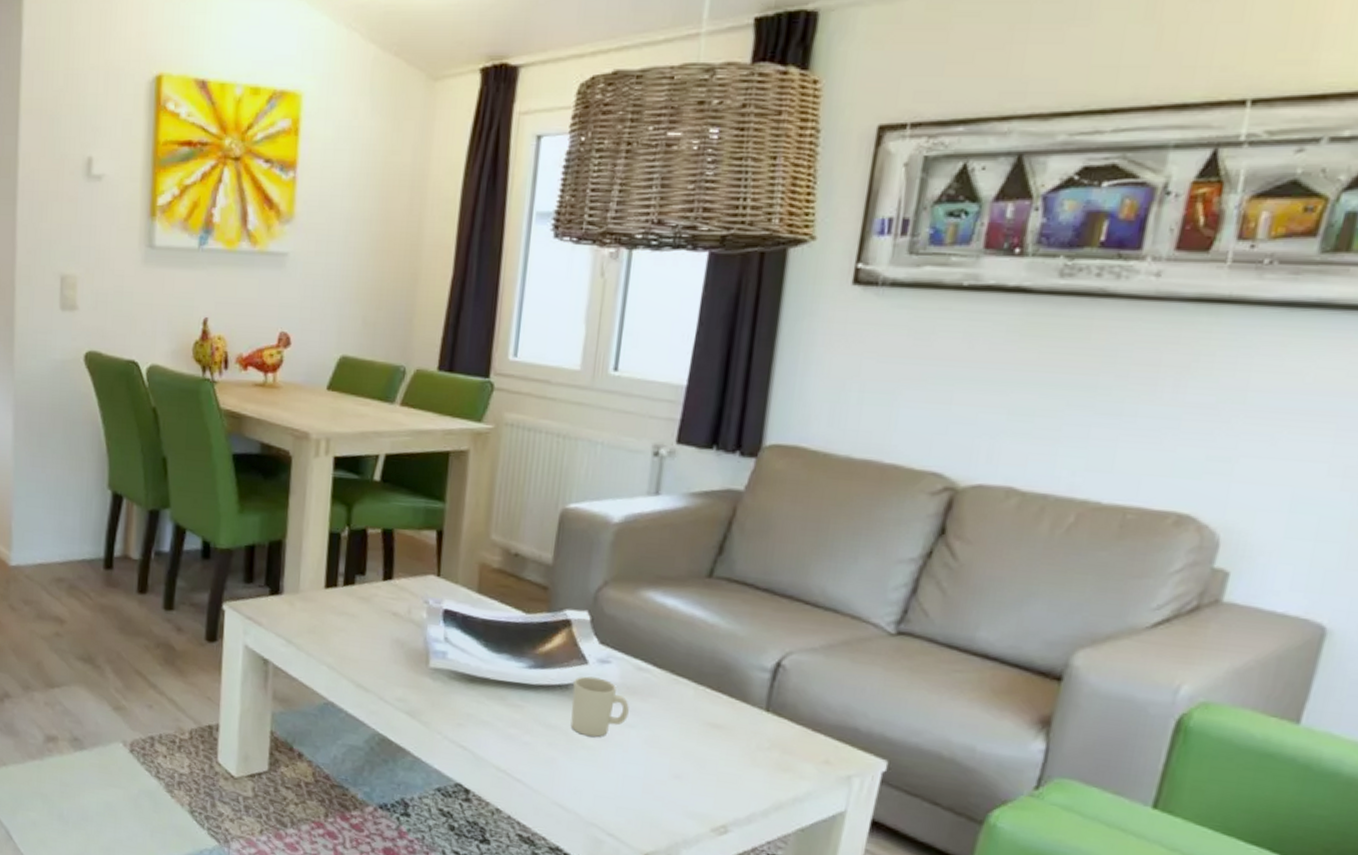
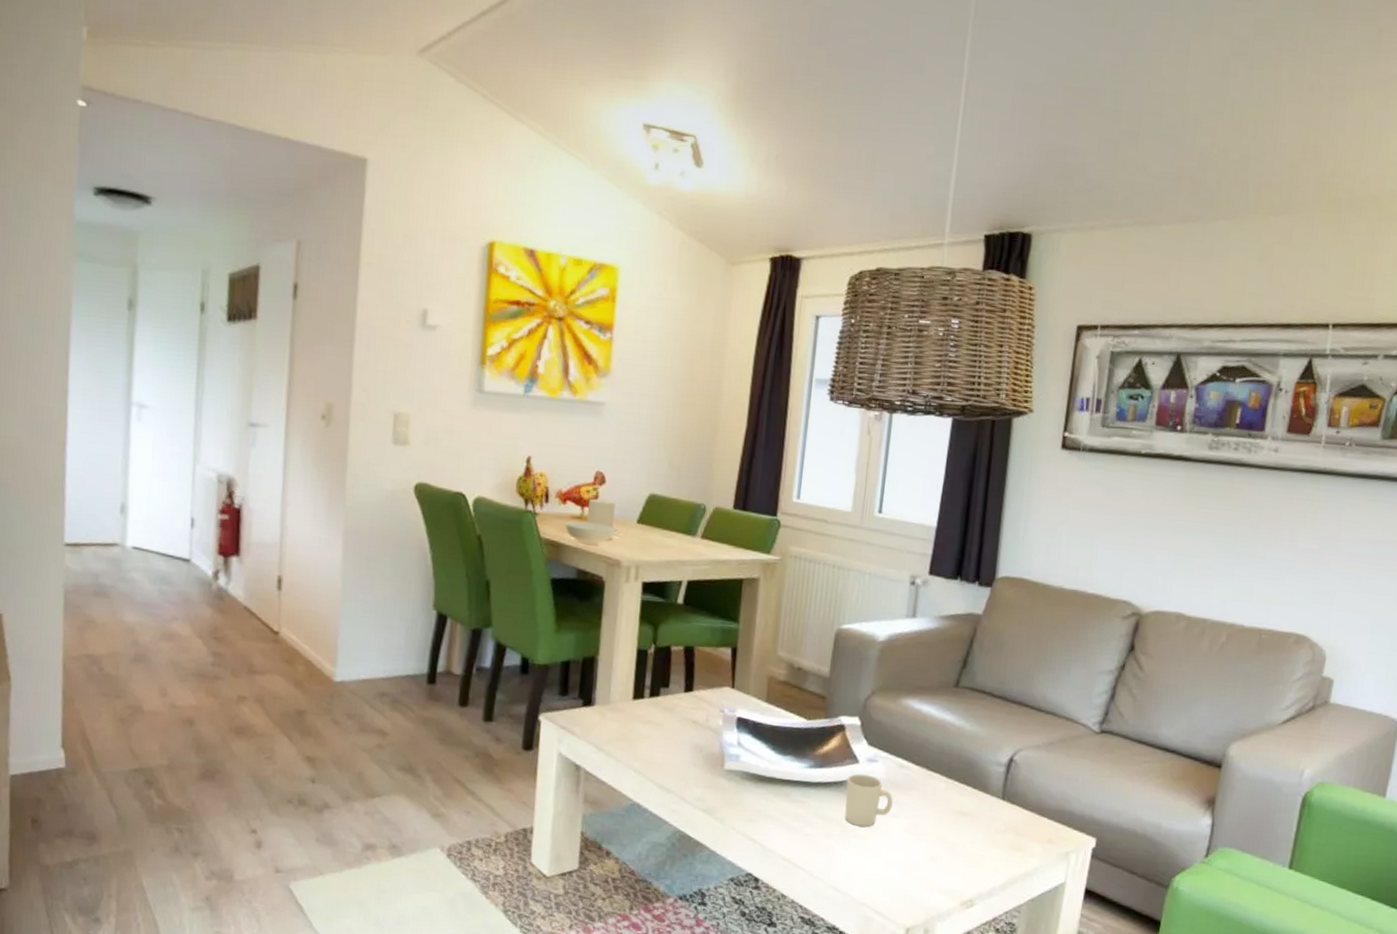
bowl: none [246,389,303,416] -> present [564,521,615,545]
candle: none [270,363,309,410] -> present [586,498,621,540]

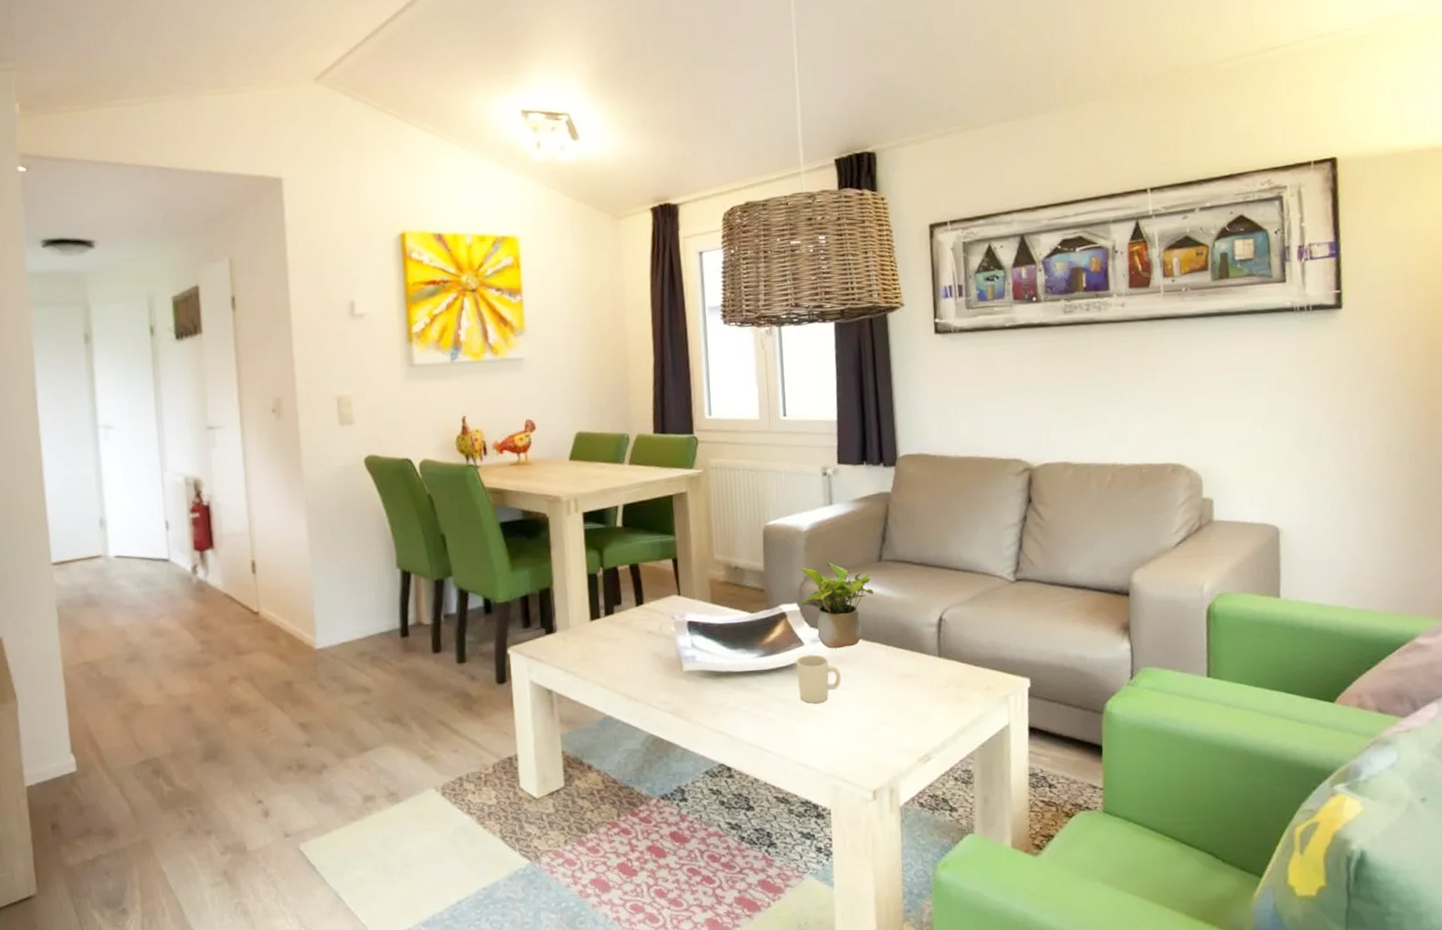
bowl: present [564,521,615,545] -> none [504,466,551,487]
candle: present [586,498,621,540] -> none [523,444,557,479]
potted plant: none [859,678,944,773] -> present [798,562,874,649]

